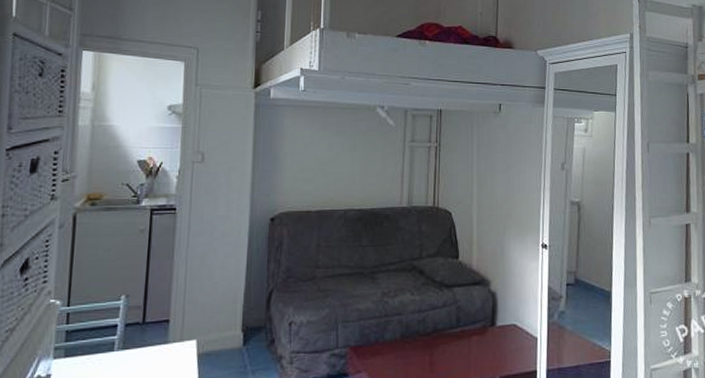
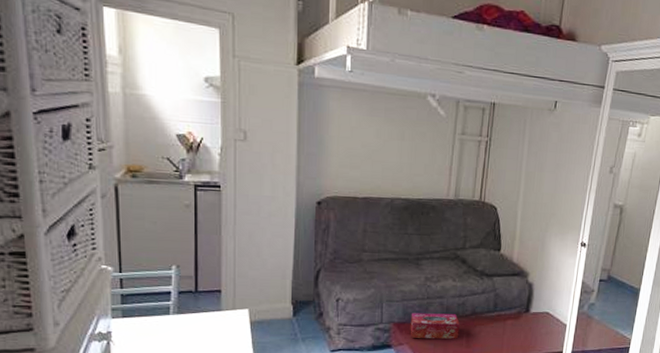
tissue box: none [368,332,421,363] -> present [410,313,460,339]

